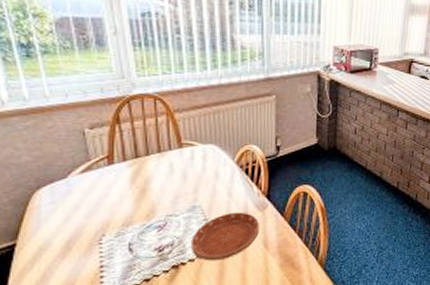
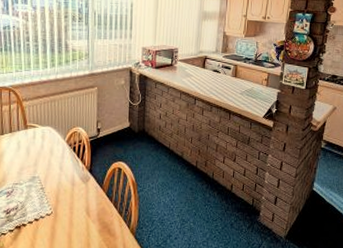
saucer: present [192,212,259,261] -> none [31,183,83,224]

